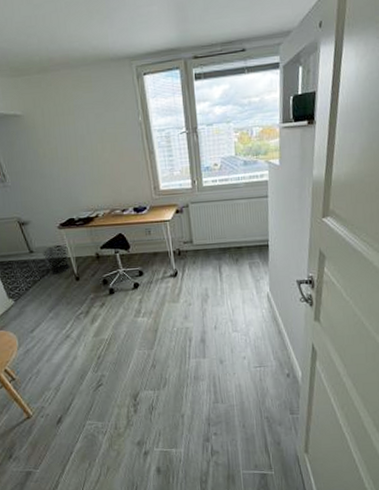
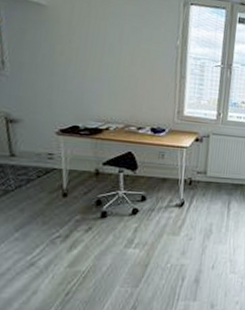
waste bin: present [42,245,70,275] -> none [27,153,61,187]

